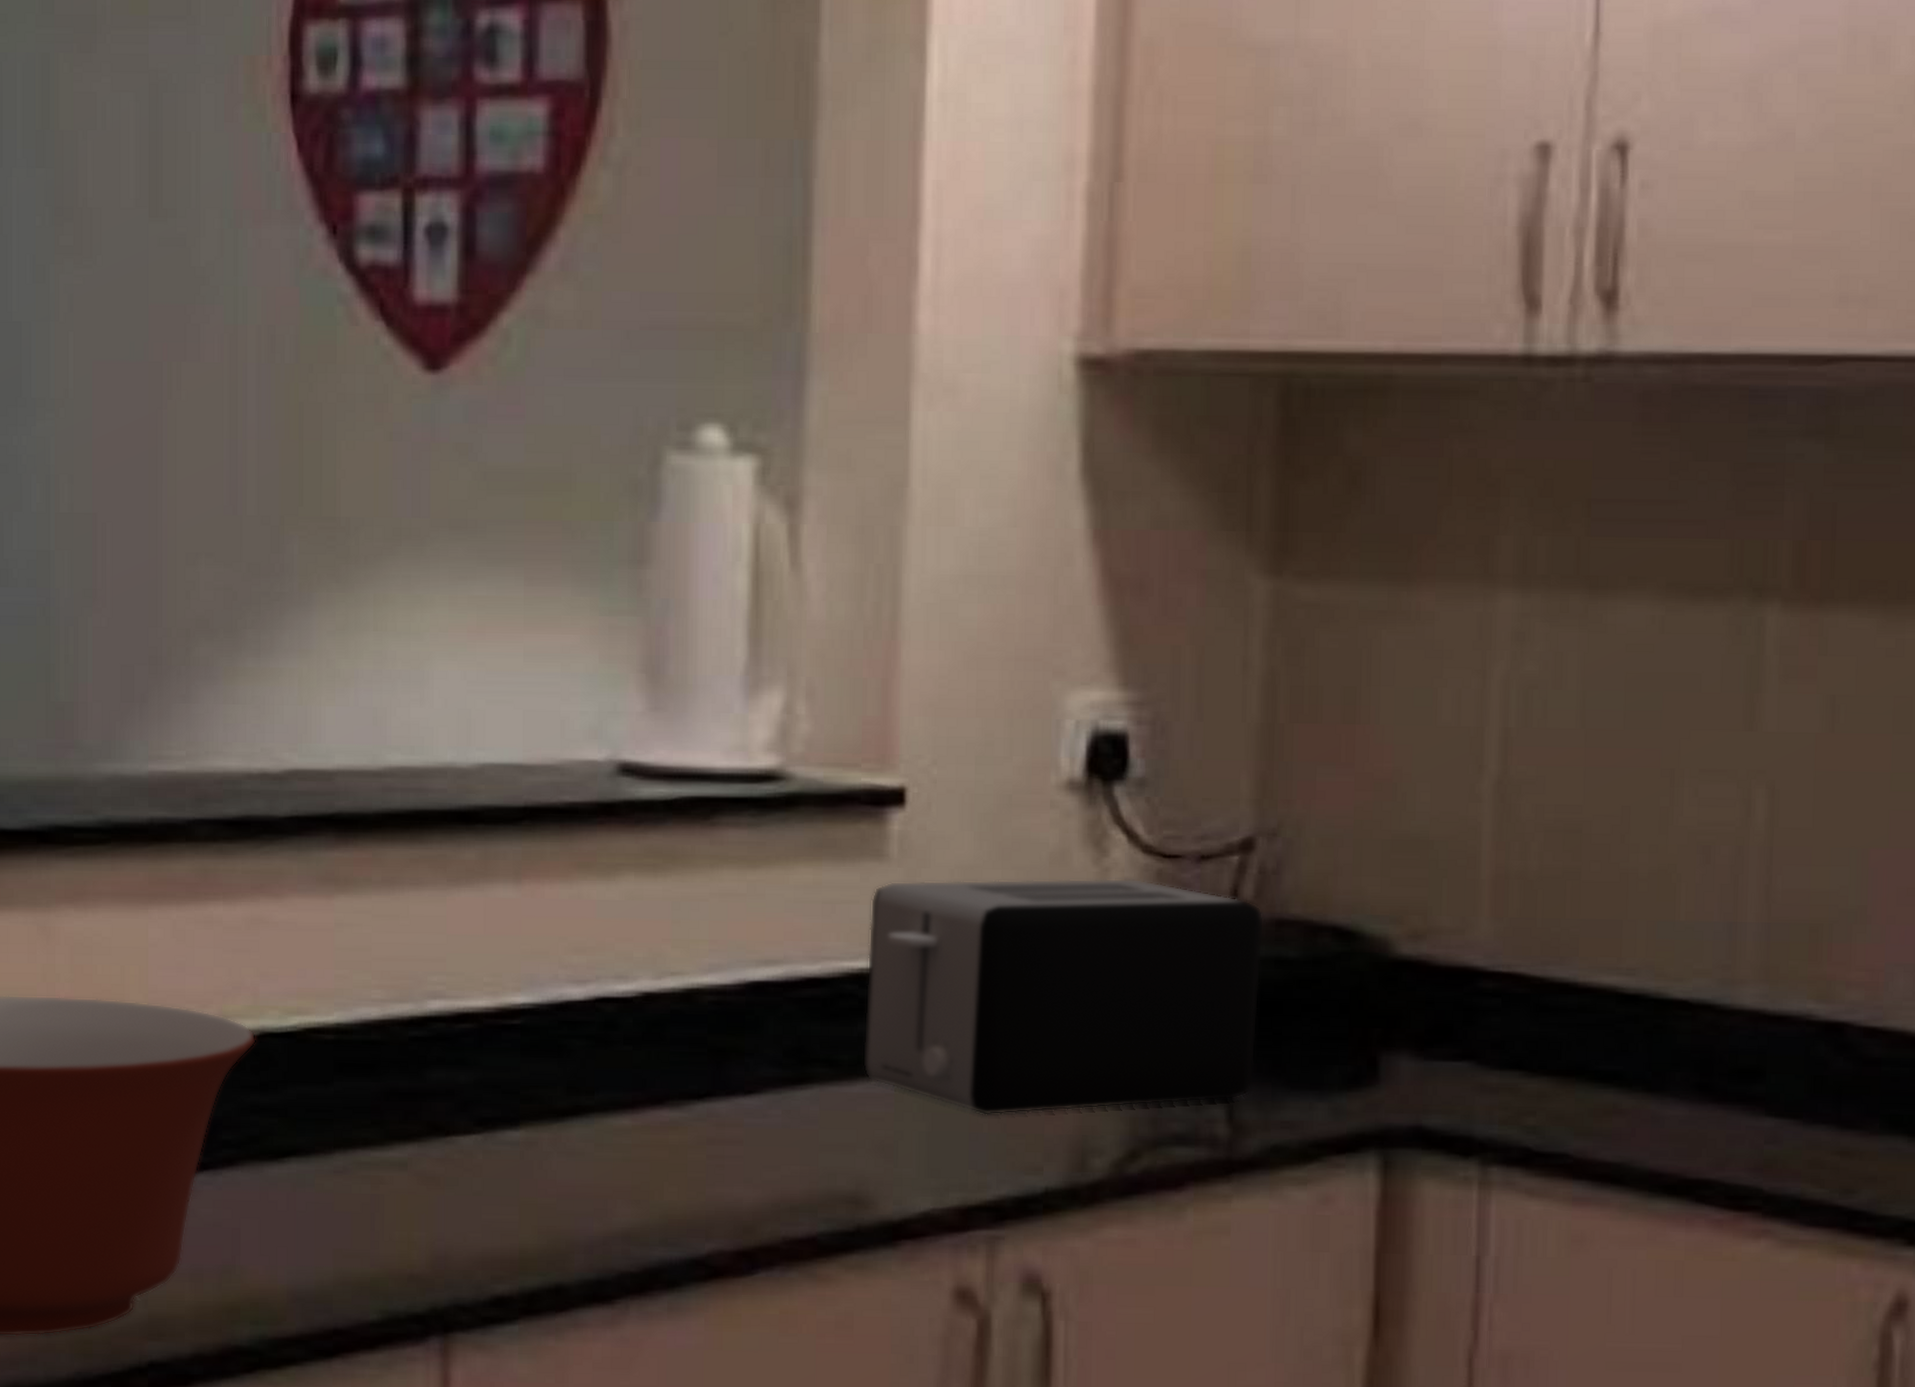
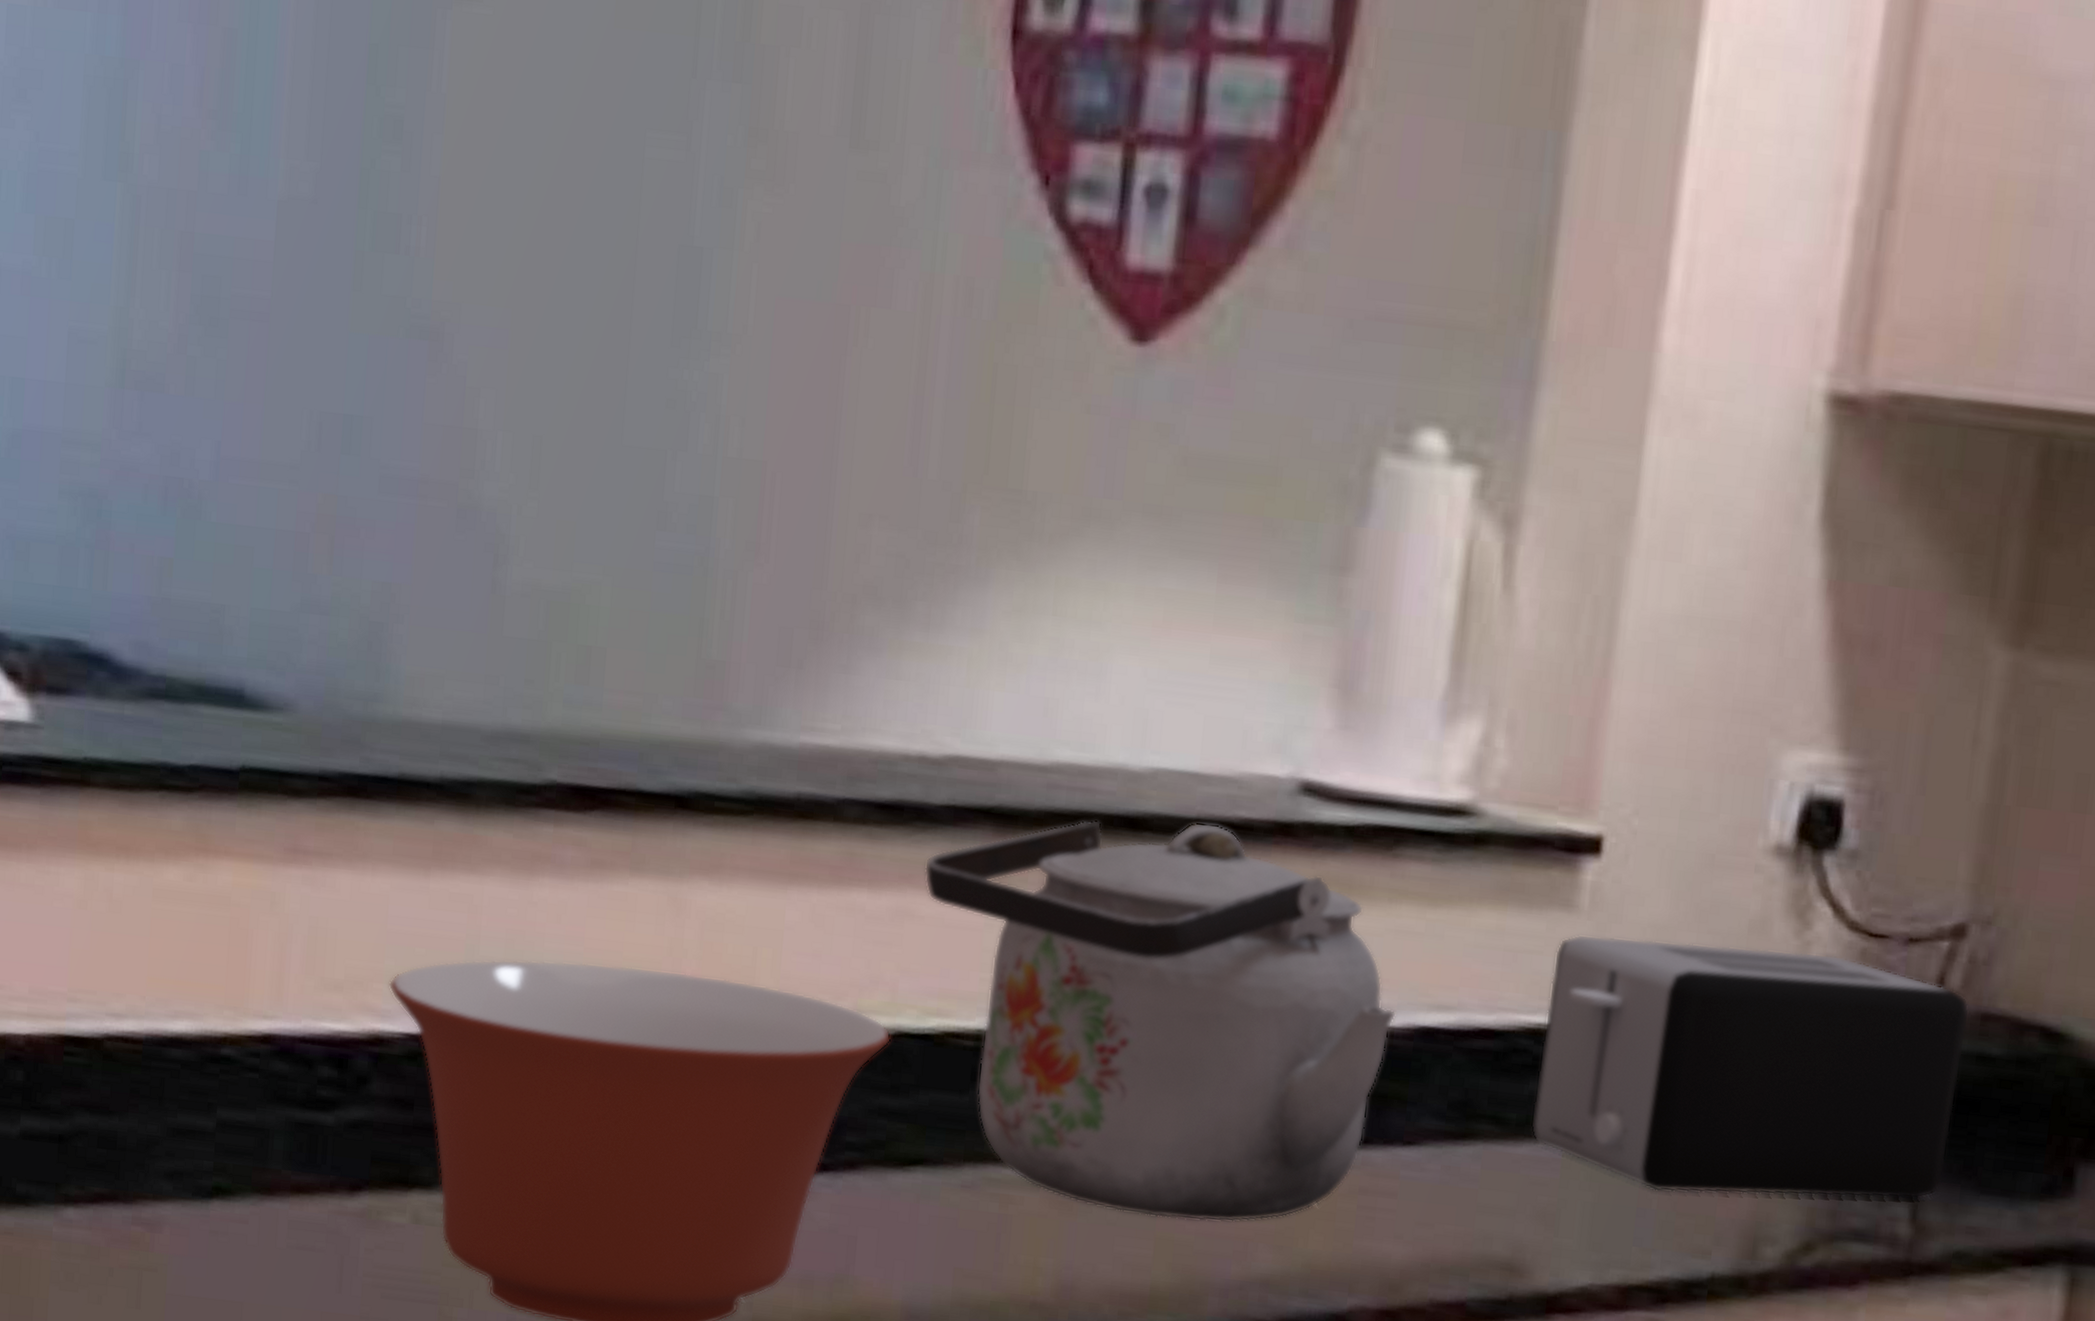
kettle: none [274,810,727,1184] -> present [924,820,1396,1222]

